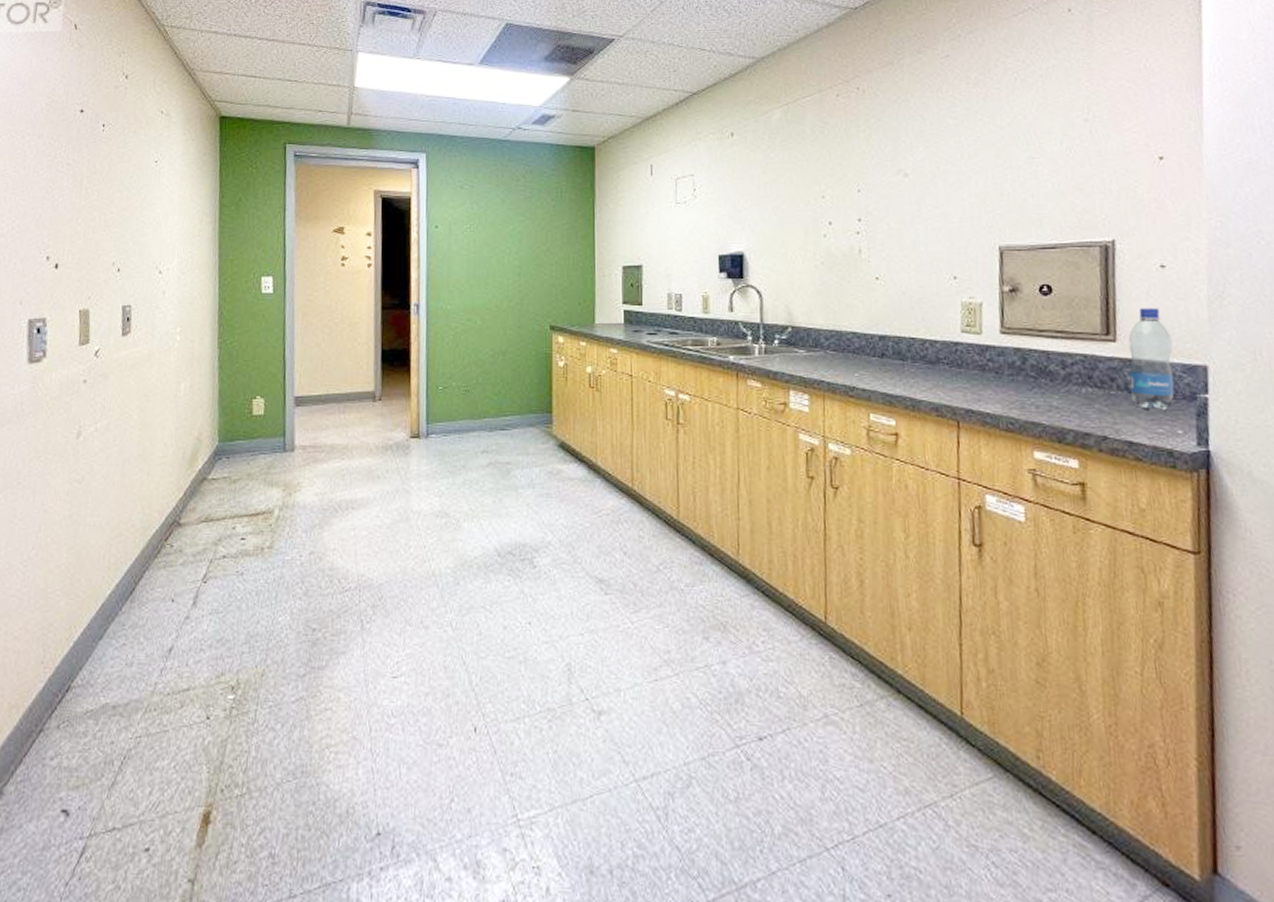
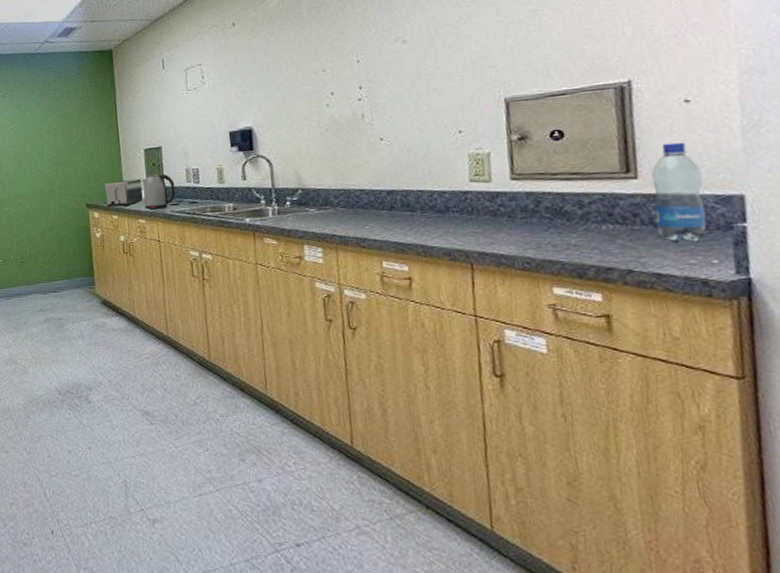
toaster: none [573,300,617,332] -> present [104,178,143,207]
kettle: none [618,295,655,338] -> present [142,173,176,210]

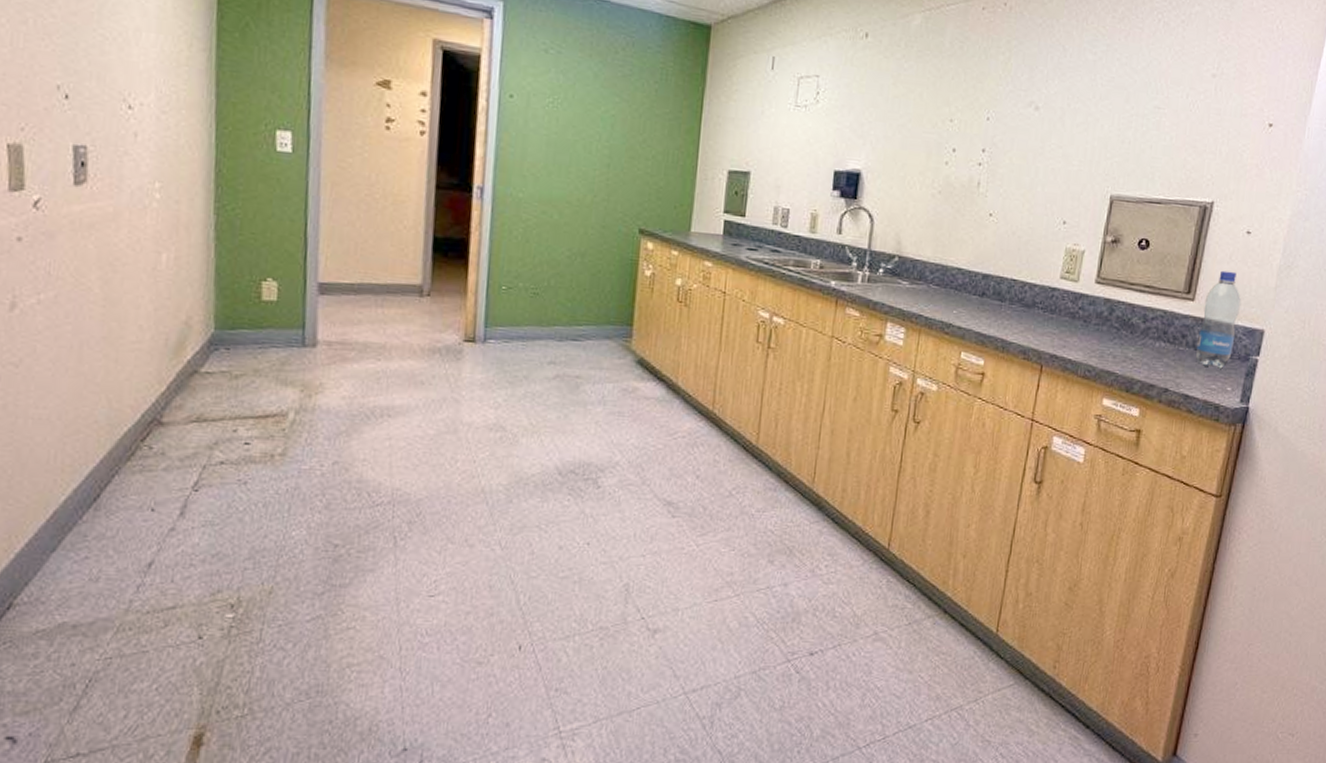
toaster: present [104,178,143,207] -> none [665,205,717,242]
kettle: present [142,173,176,210] -> none [715,204,758,253]

